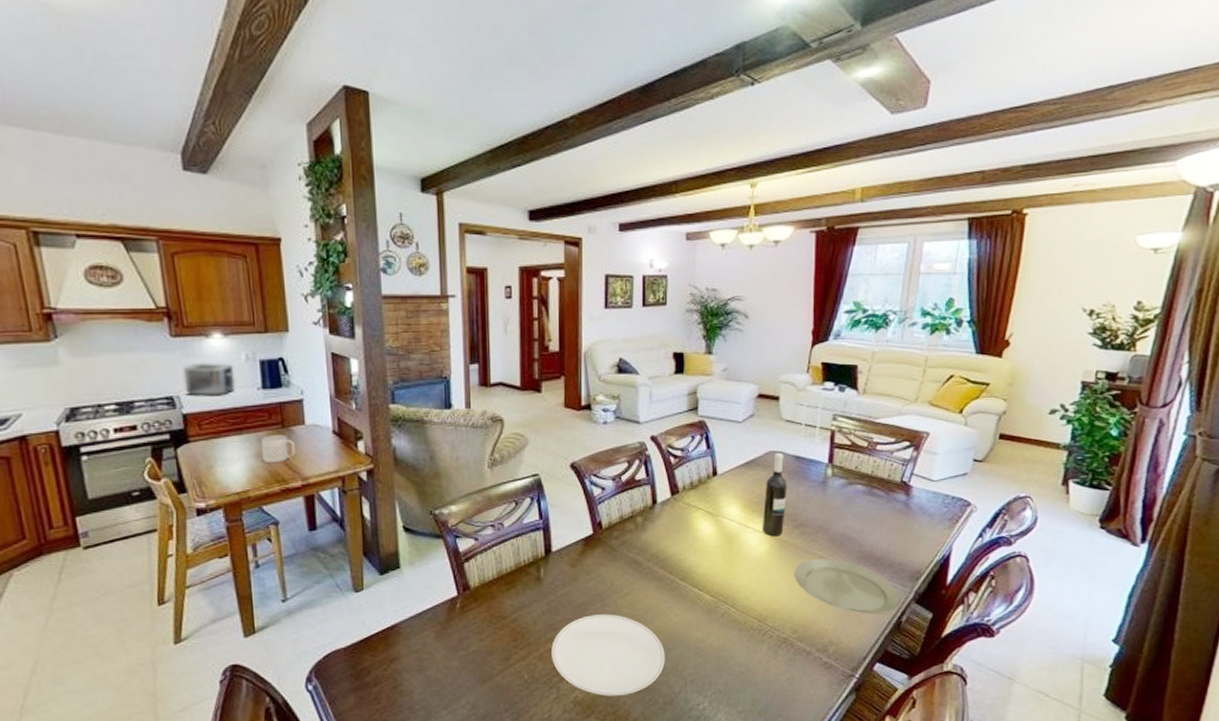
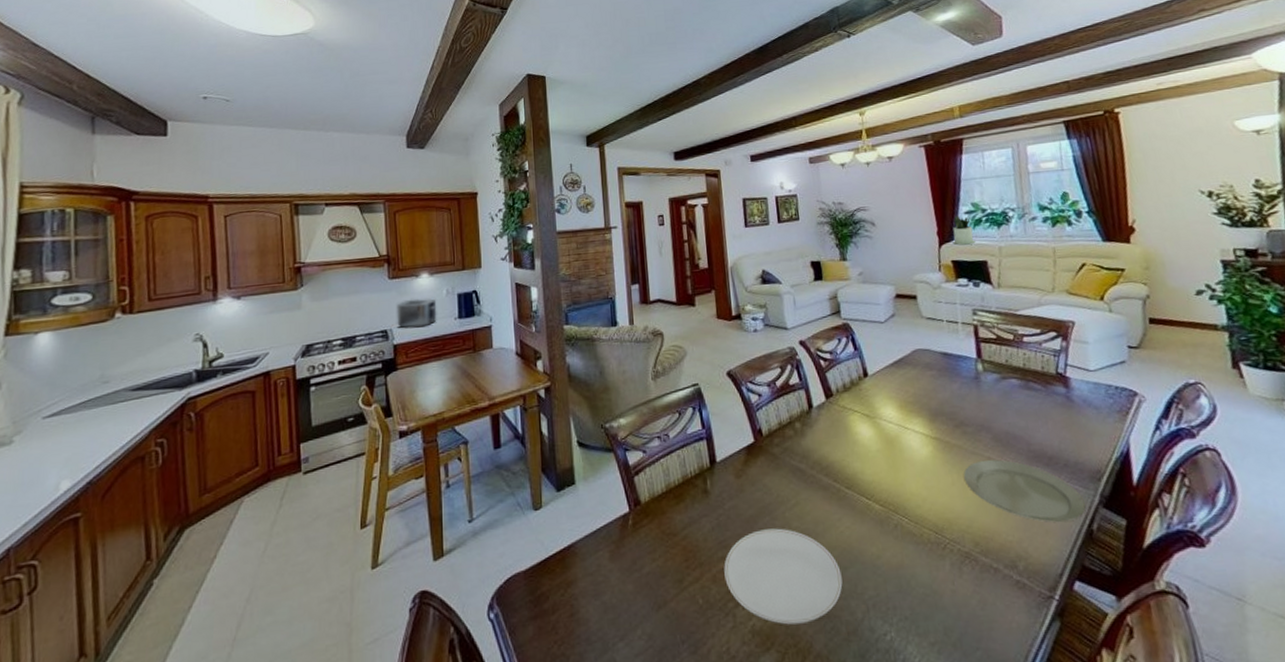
mug: present [260,435,296,464] -> none [455,358,484,386]
wine bottle: present [762,453,787,537] -> none [917,350,944,438]
planter: none [826,314,850,347] -> present [952,216,976,246]

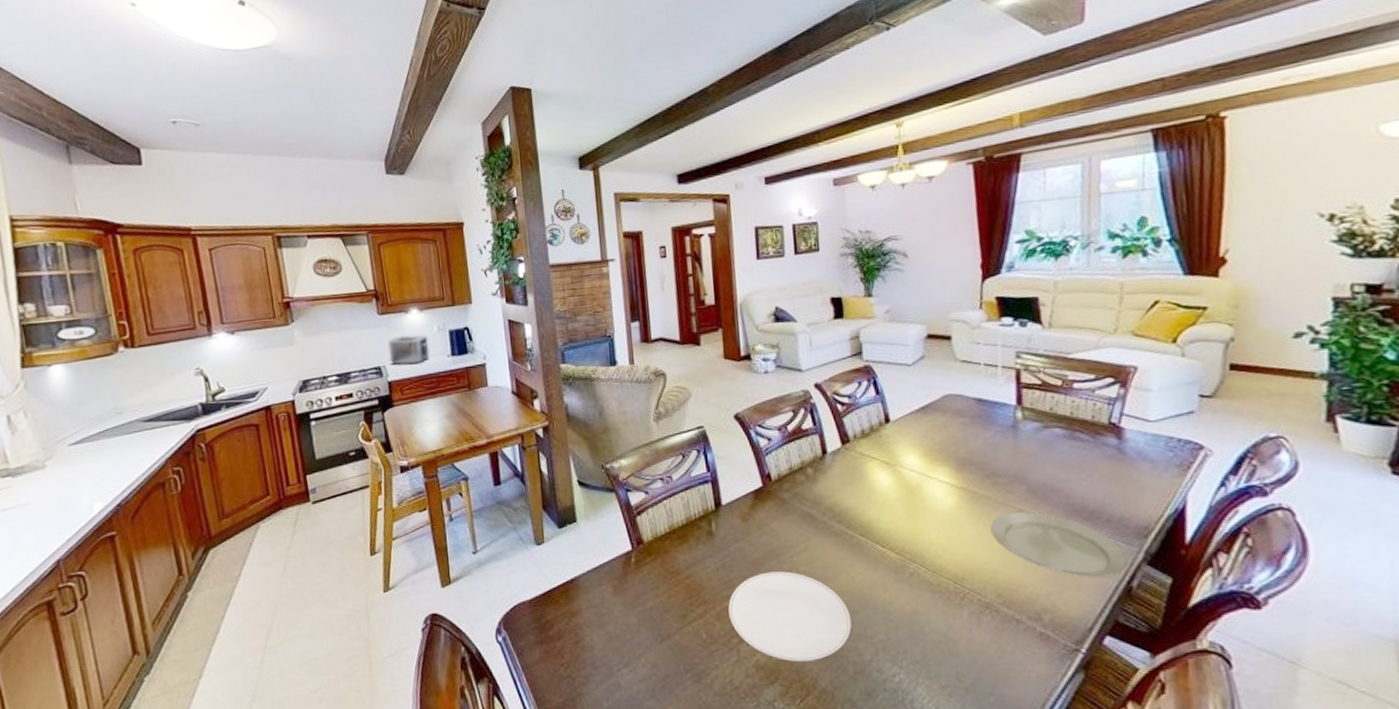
planter: present [952,216,976,246] -> none [998,245,1027,280]

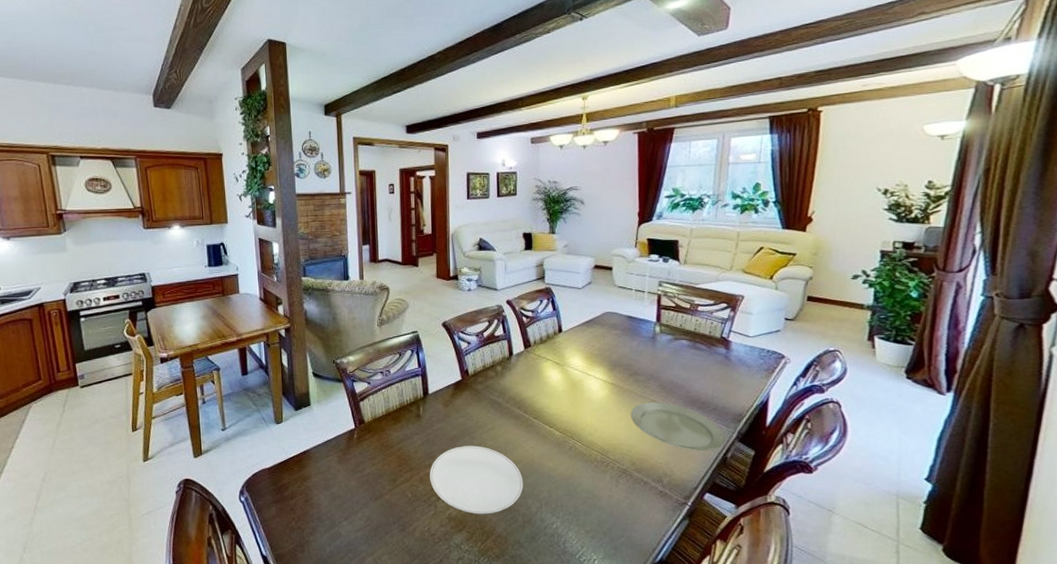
toaster: present [388,335,430,365] -> none [152,247,189,273]

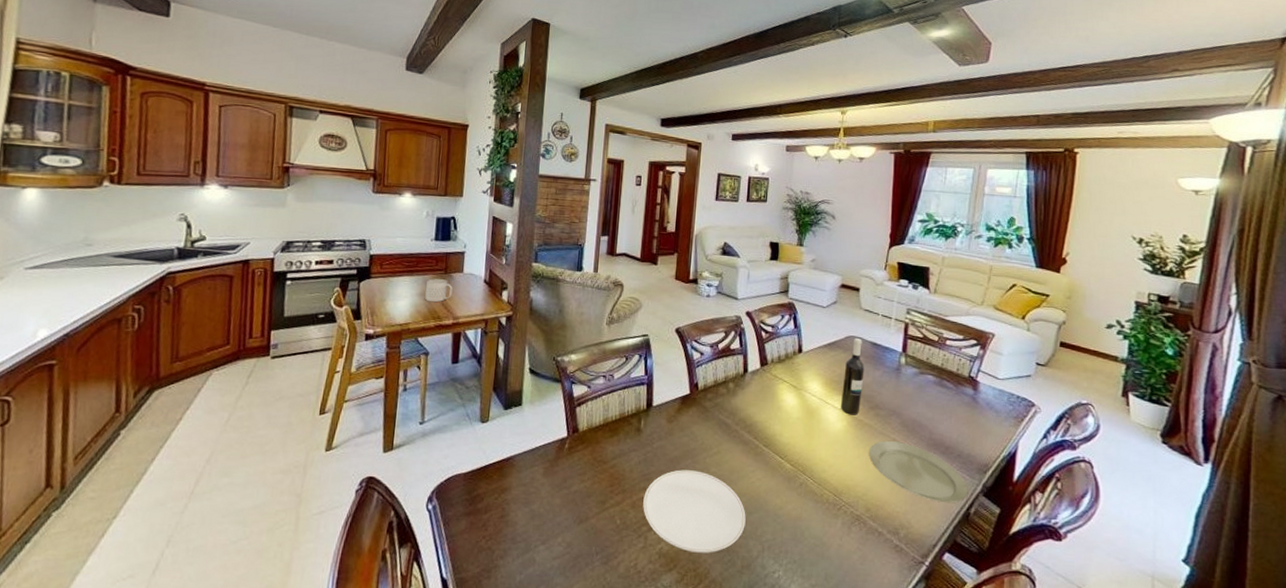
mug: none [206,301,232,323] -> present [425,279,453,303]
wine bottle: none [601,314,622,383] -> present [840,338,865,415]

